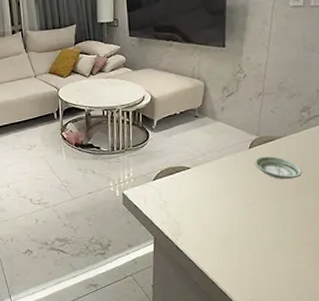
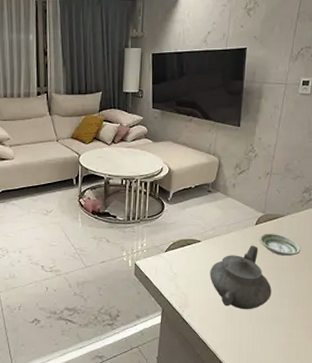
teapot: none [202,169,272,236] -> present [210,245,272,310]

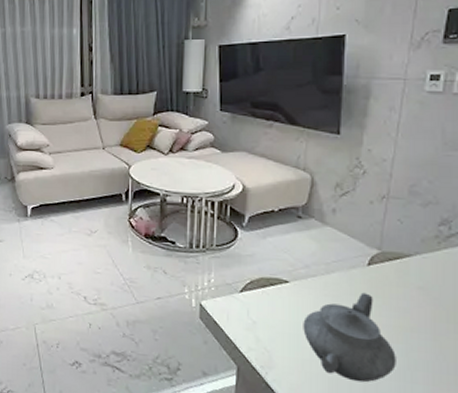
saucer: present [259,233,301,256] -> none [373,277,441,312]

